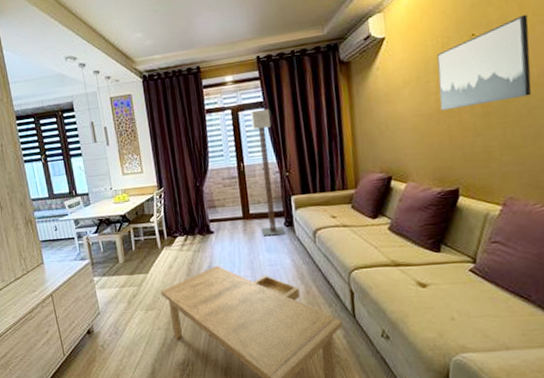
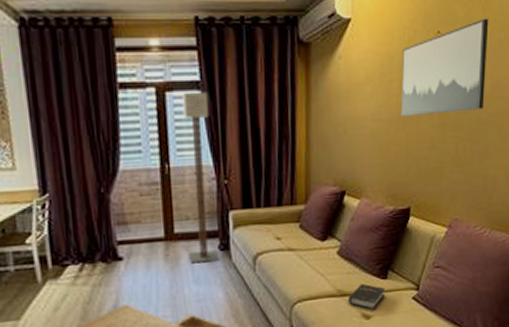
hardback book: none [402,255,440,280] -> present [347,283,386,311]

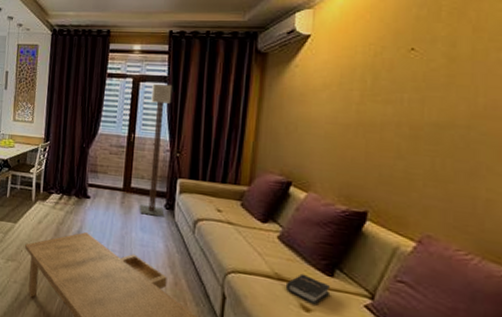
wall art: present [400,18,489,116] -> none [361,38,482,127]

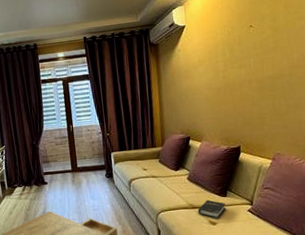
speaker: present [139,83,173,217] -> none [78,80,107,186]

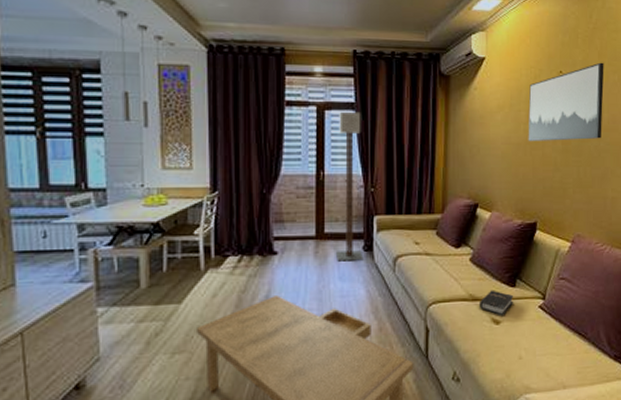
speaker: none [78,80,107,186] -> present [335,111,364,262]
wall art: none [224,12,293,85] -> present [528,62,604,141]

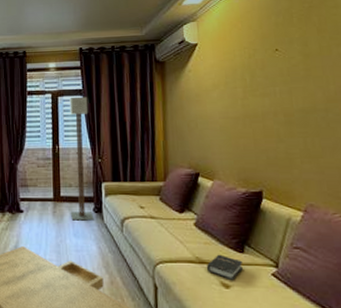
wall art: present [528,62,604,141] -> none [244,37,329,115]

